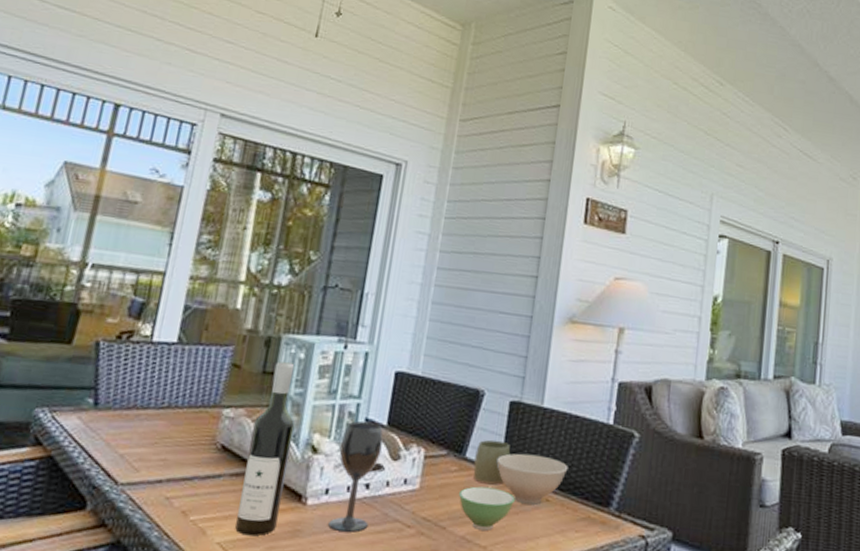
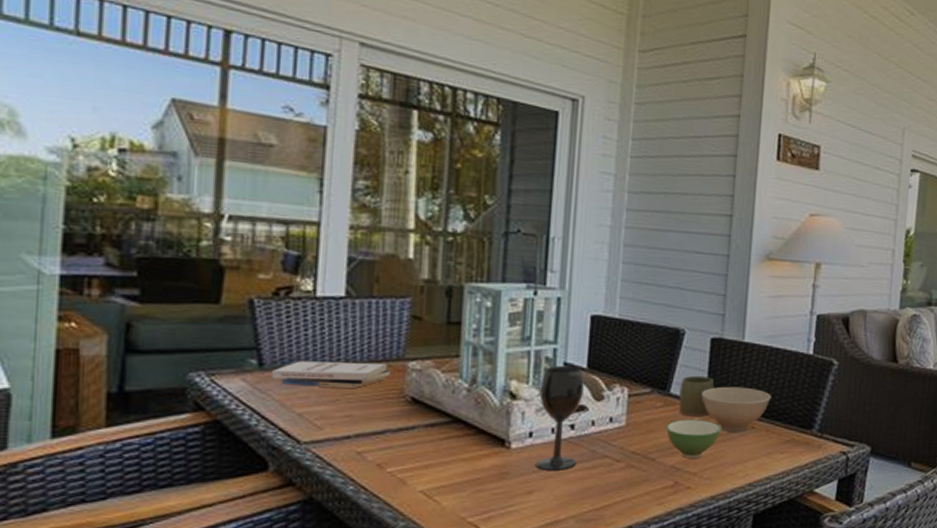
books: none [102,402,206,433] -> present [270,361,390,389]
bottle: present [234,361,295,536] -> none [436,311,489,482]

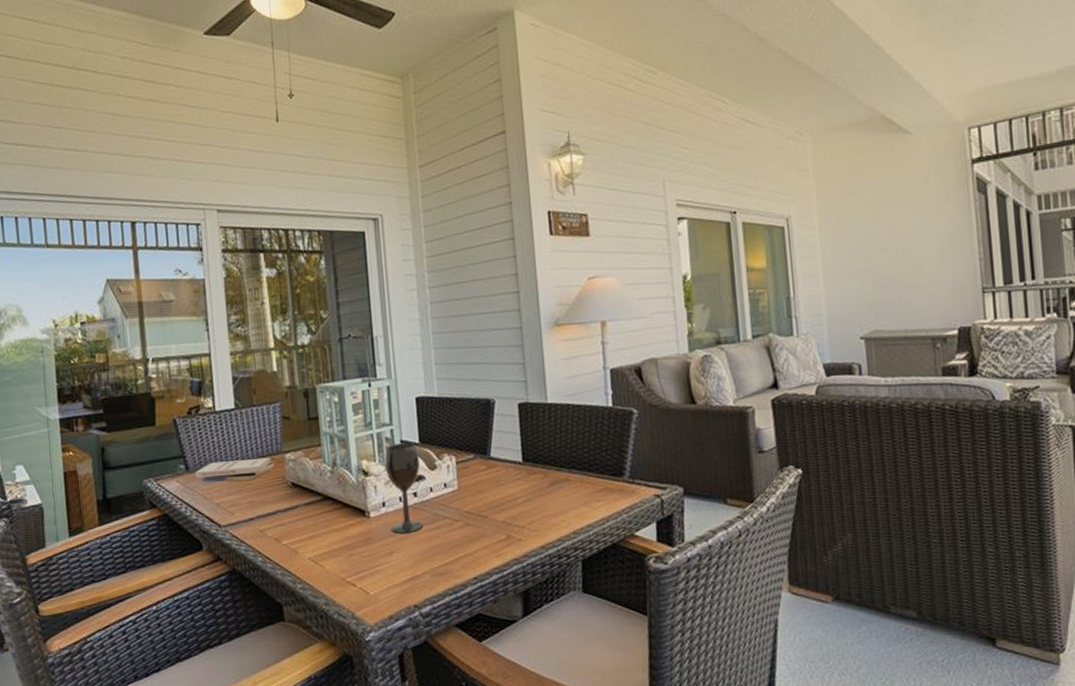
bowl: present [665,419,722,460] -> none [491,477,540,514]
mug: present [678,375,715,417] -> none [498,438,528,476]
bowl: present [701,386,772,432] -> none [517,444,581,486]

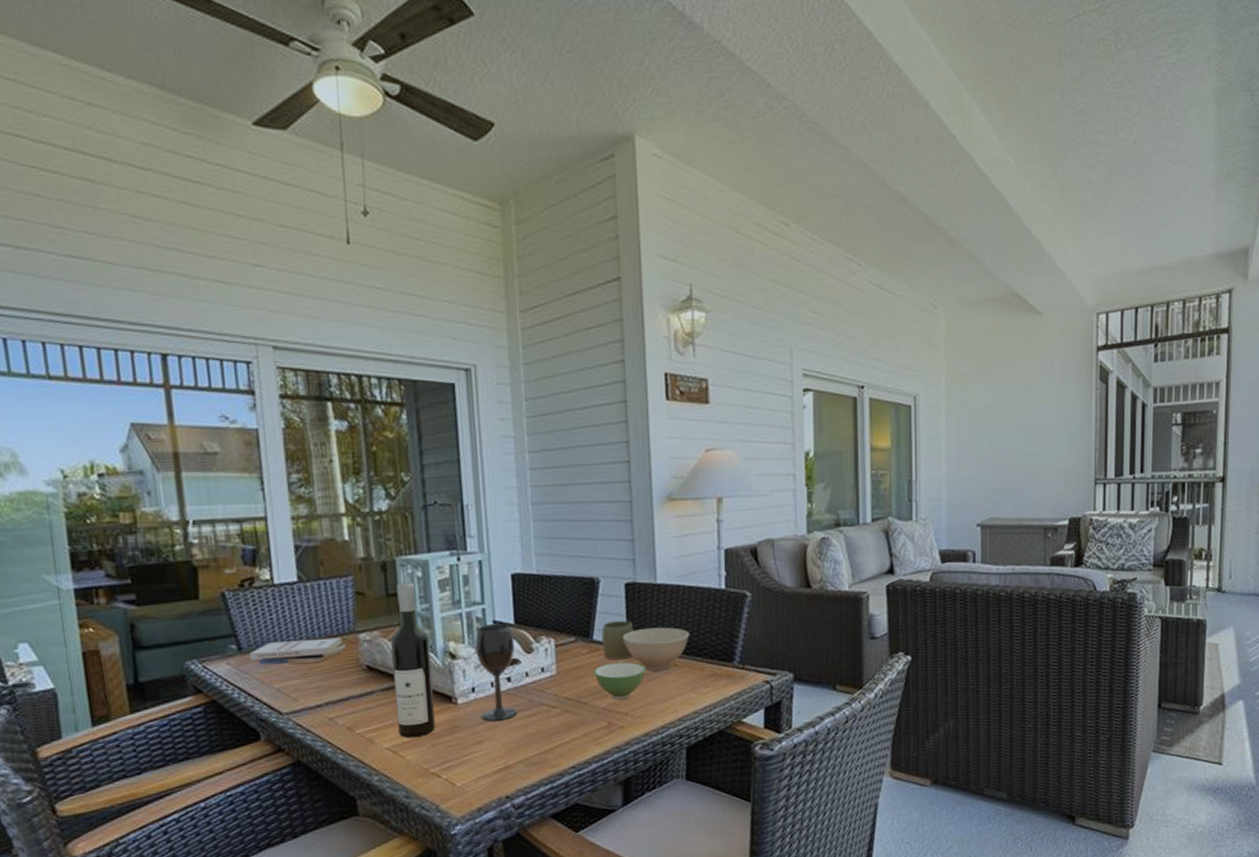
bottle: none [312,407,351,549] -> present [391,582,435,738]
bowl: none [491,477,540,514] -> present [593,662,646,701]
mug: none [498,438,528,476] -> present [602,620,634,660]
bowl: none [517,444,581,486] -> present [622,627,690,671]

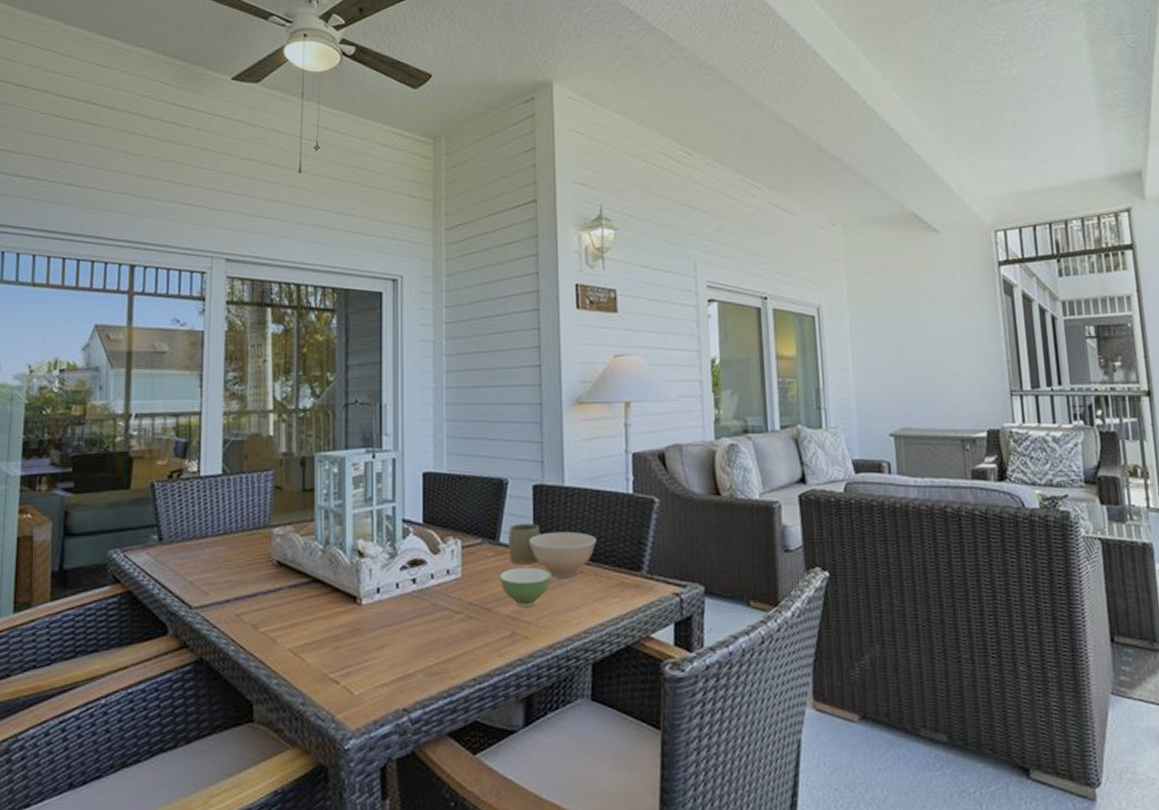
books: present [249,637,346,665] -> none [168,531,259,557]
bottle: present [391,582,435,738] -> none [300,478,340,640]
wine glass: present [475,623,518,721] -> none [383,522,421,625]

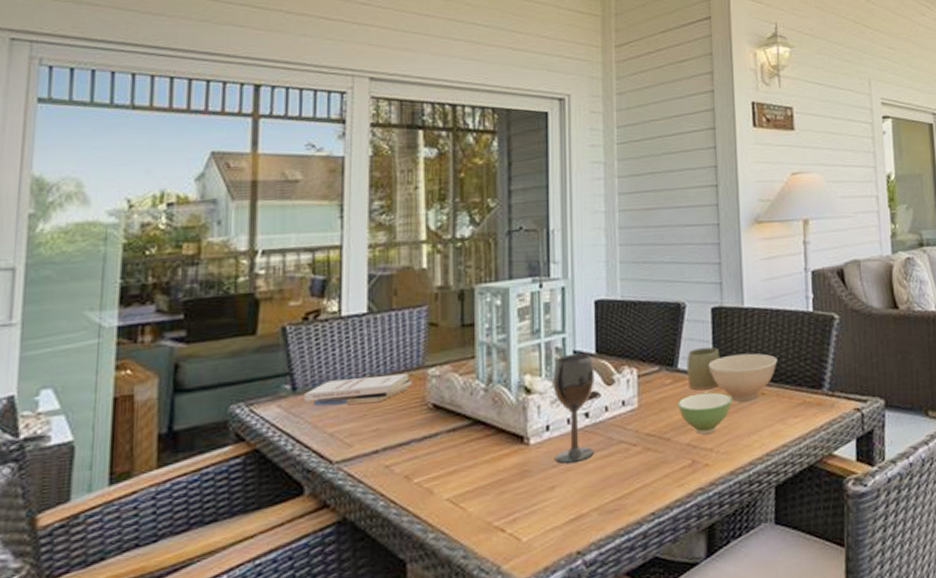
books: none [168,531,259,557] -> present [303,373,412,406]
wine glass: none [383,522,421,625] -> present [552,353,594,463]

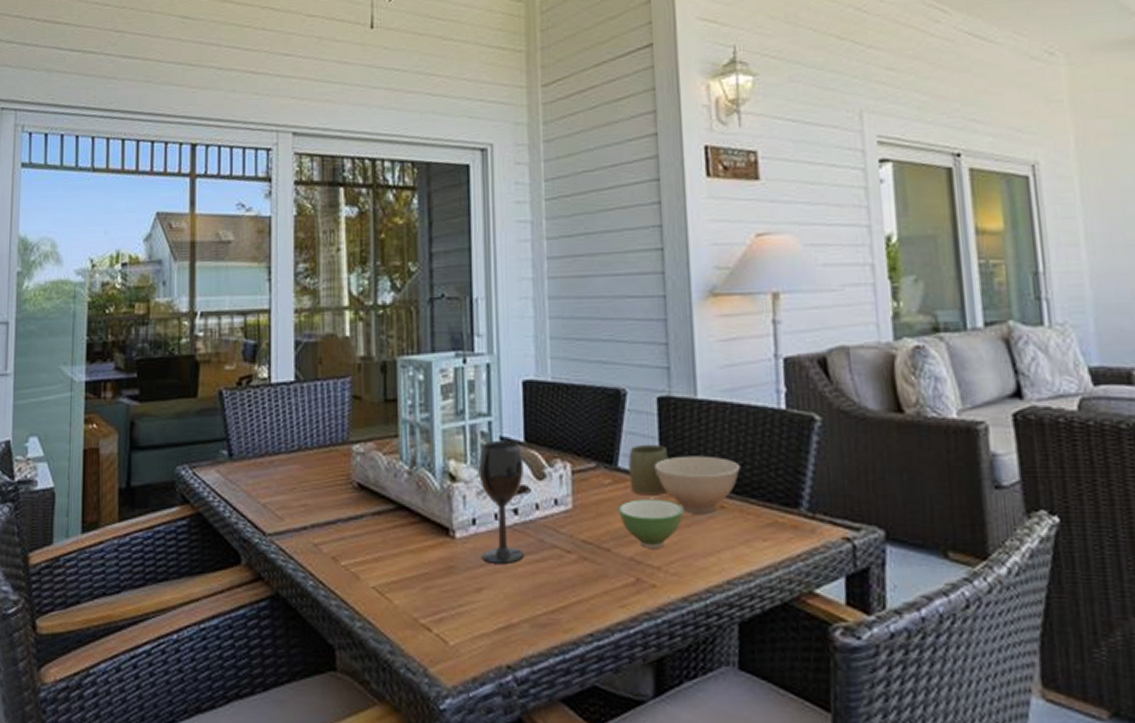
books: present [303,373,412,406] -> none [238,447,337,477]

